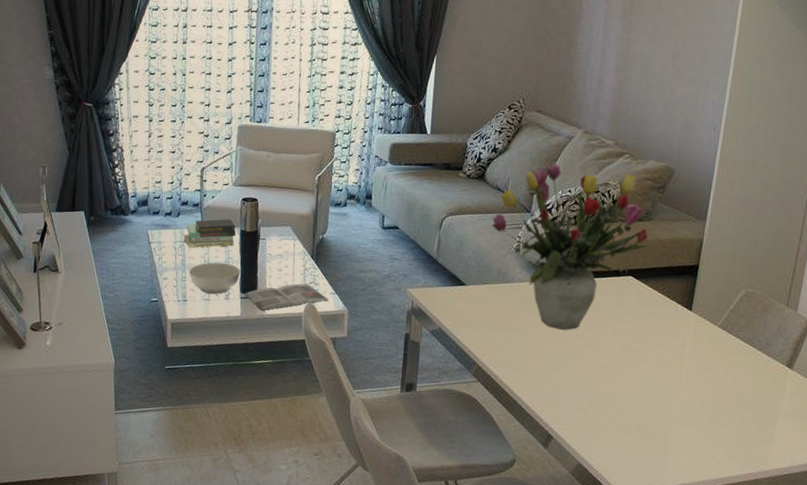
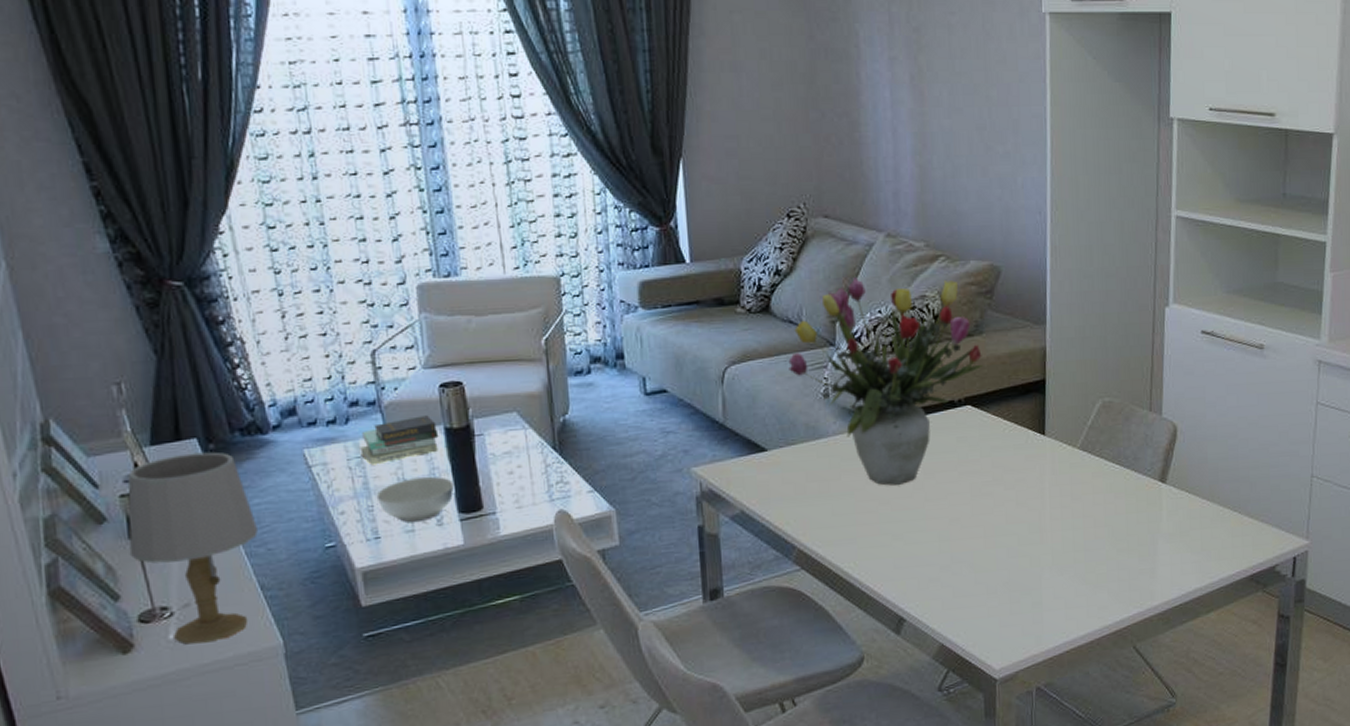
table lamp: none [32,220,111,352] -> present [127,451,258,645]
magazine: present [243,283,329,310] -> none [463,485,587,531]

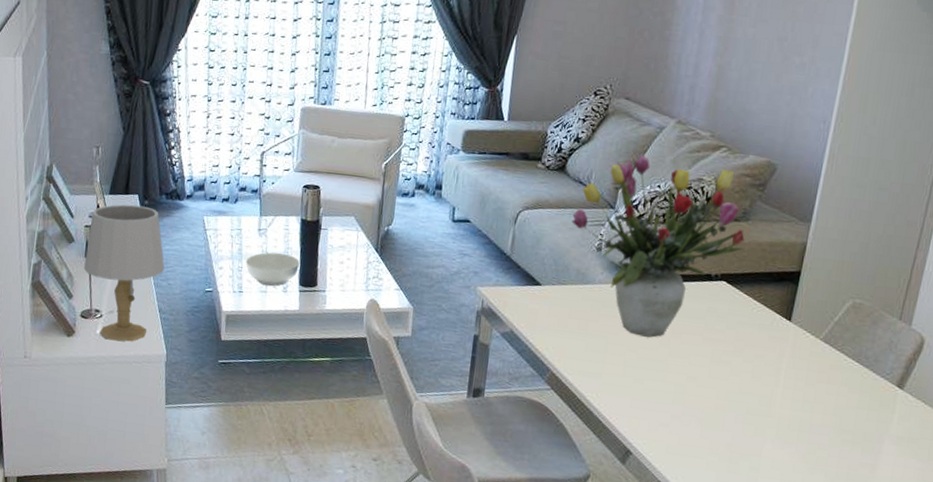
books: present [360,415,439,466] -> none [240,206,297,238]

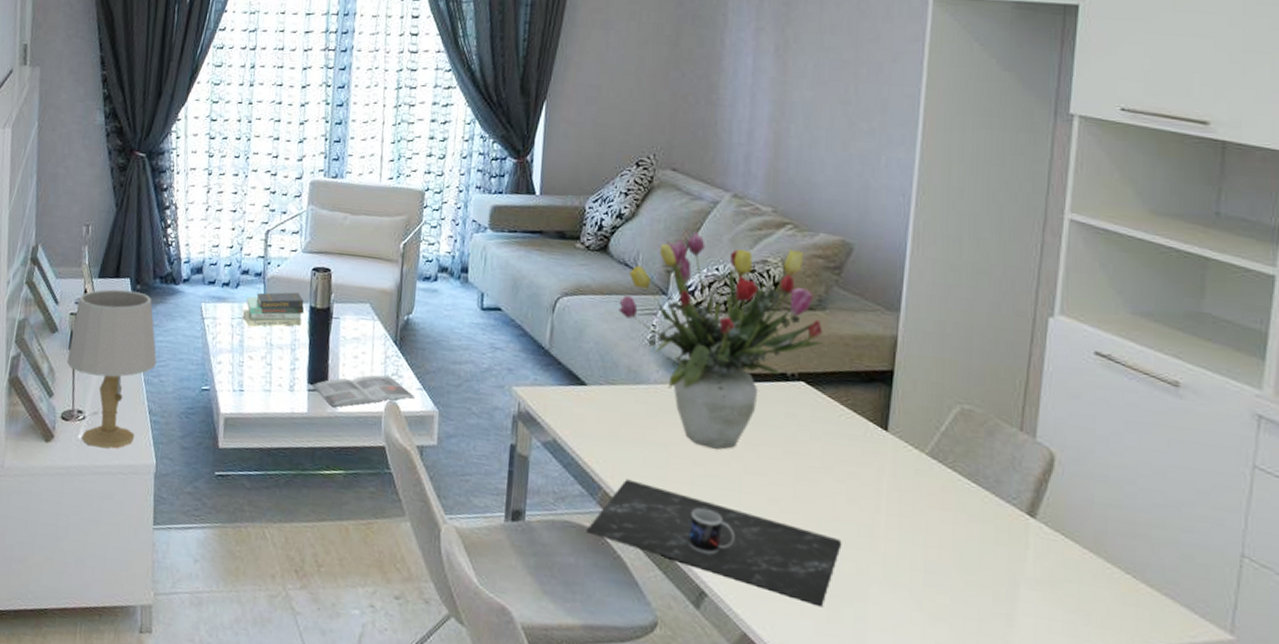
books: none [240,206,297,238] -> present [242,292,305,328]
bowl: present [245,252,301,286] -> none [247,344,309,384]
magazine: none [302,278,394,305] -> present [311,375,416,407]
place setting: none [535,362,745,460] -> present [586,479,842,606]

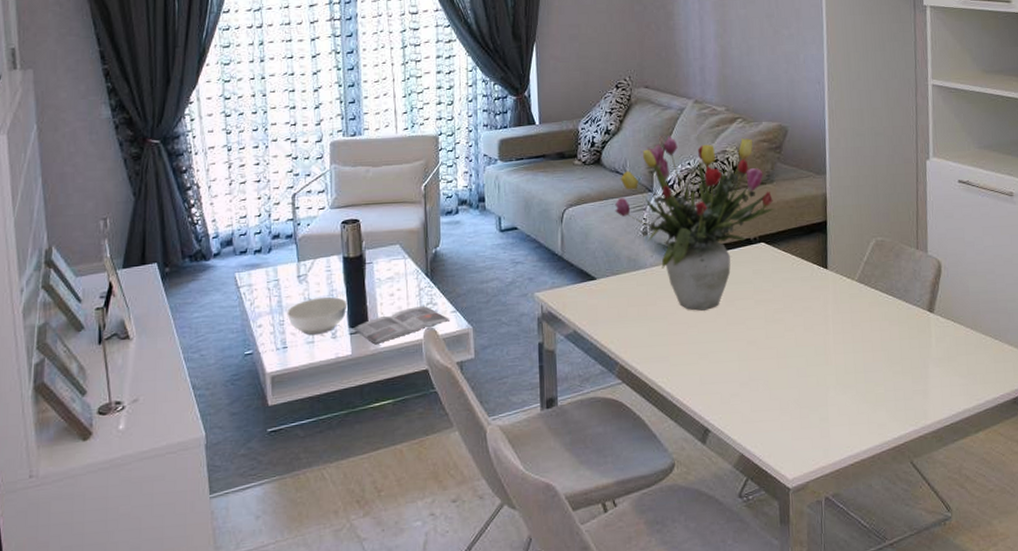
table lamp: present [66,289,157,449] -> none [97,274,195,434]
books: present [242,292,305,328] -> none [278,246,338,287]
bowl: none [247,344,309,384] -> present [287,297,348,335]
place setting: present [586,479,842,606] -> none [610,350,805,418]

